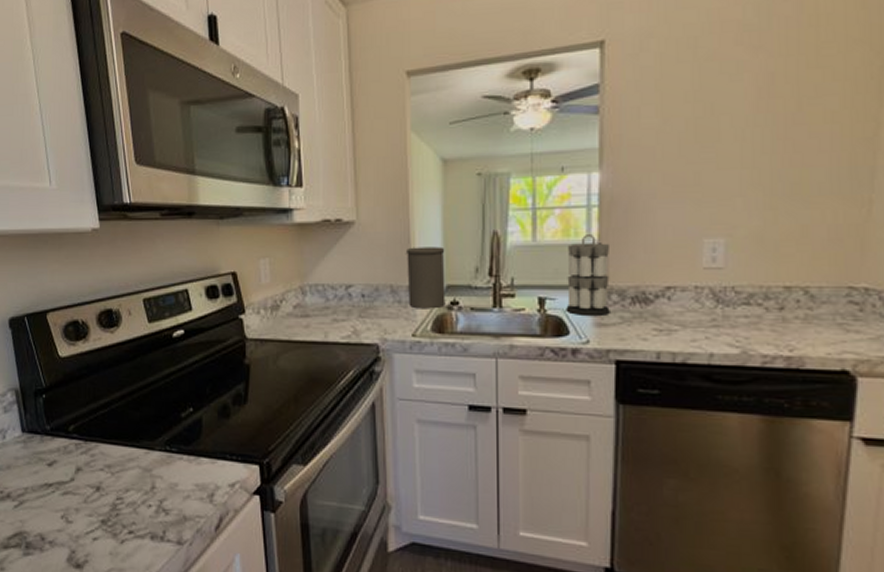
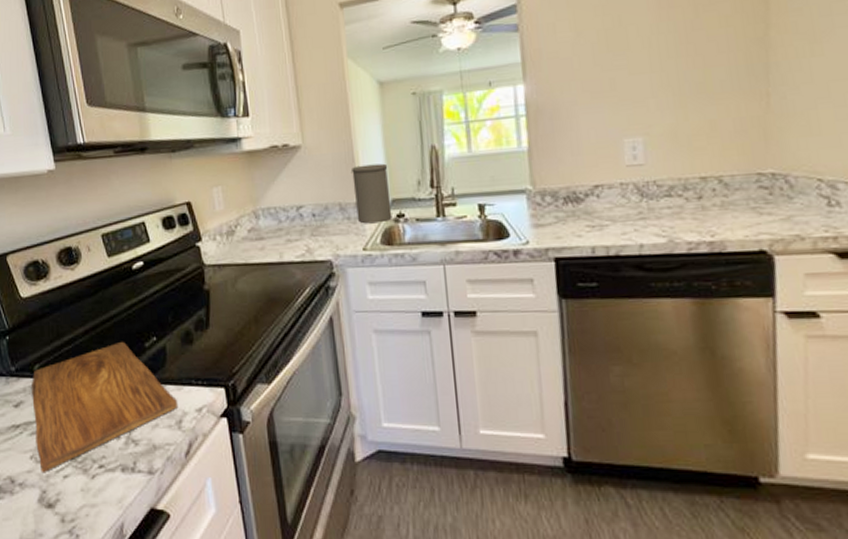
cutting board: none [66,409,210,533] -> present [32,341,177,472]
spice rack: present [566,235,610,315] -> none [501,142,546,218]

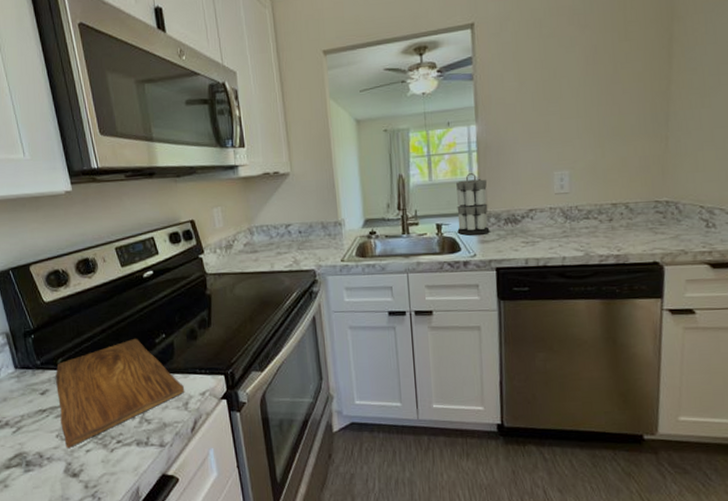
canister: present [352,163,392,224] -> none [332,189,366,240]
spice rack: none [501,142,546,218] -> present [456,173,490,236]

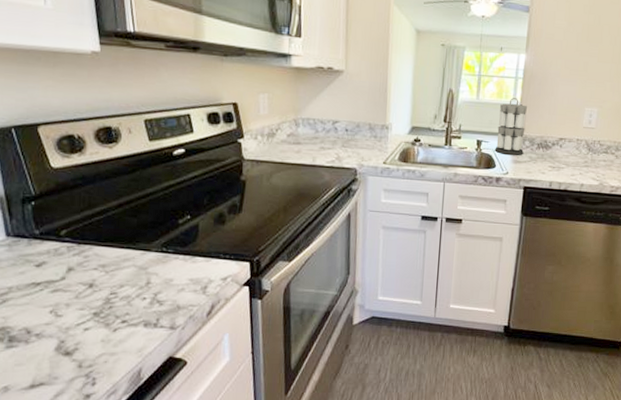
cutting board: present [55,338,184,448] -> none [56,216,204,325]

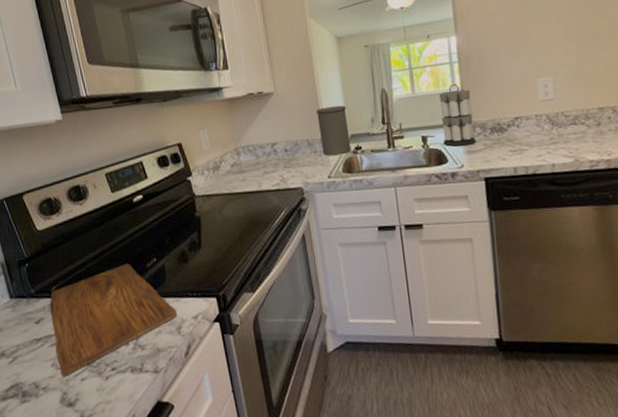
cutting board: none [56,216,204,325] -> present [50,263,177,377]
canister: none [382,95,413,144] -> present [316,105,352,156]

